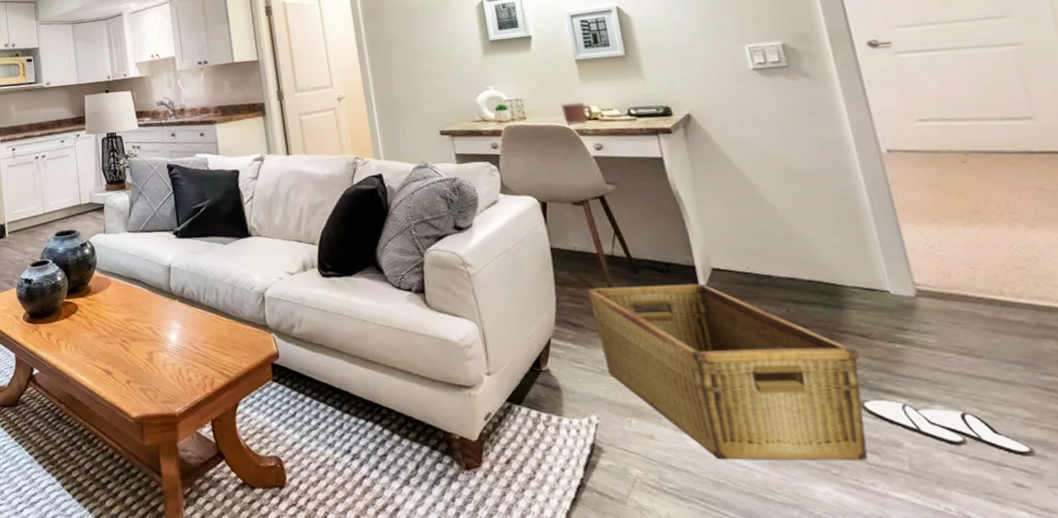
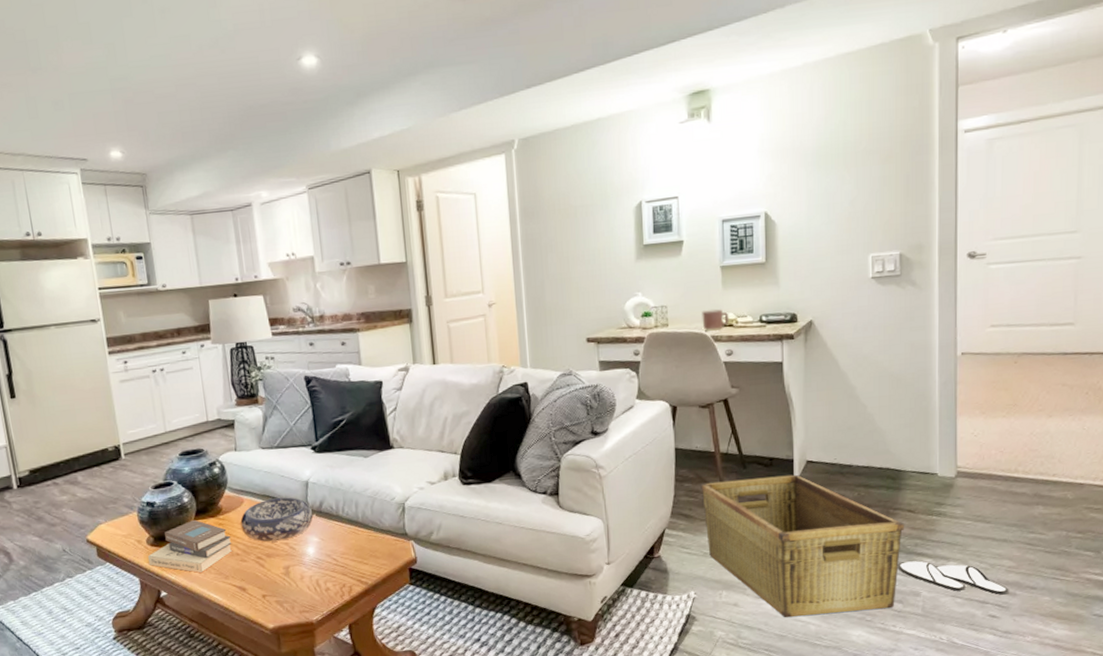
books: none [23,298,100,353] -> present [147,519,233,574]
decorative bowl: none [107,281,176,326] -> present [240,497,314,543]

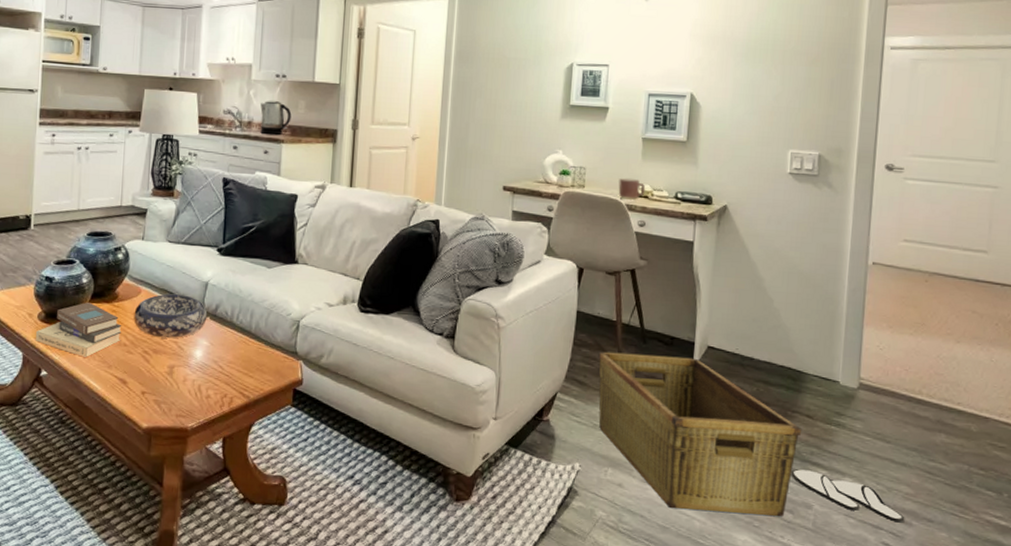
kettle: none [329,289,363,326] -> present [260,100,292,135]

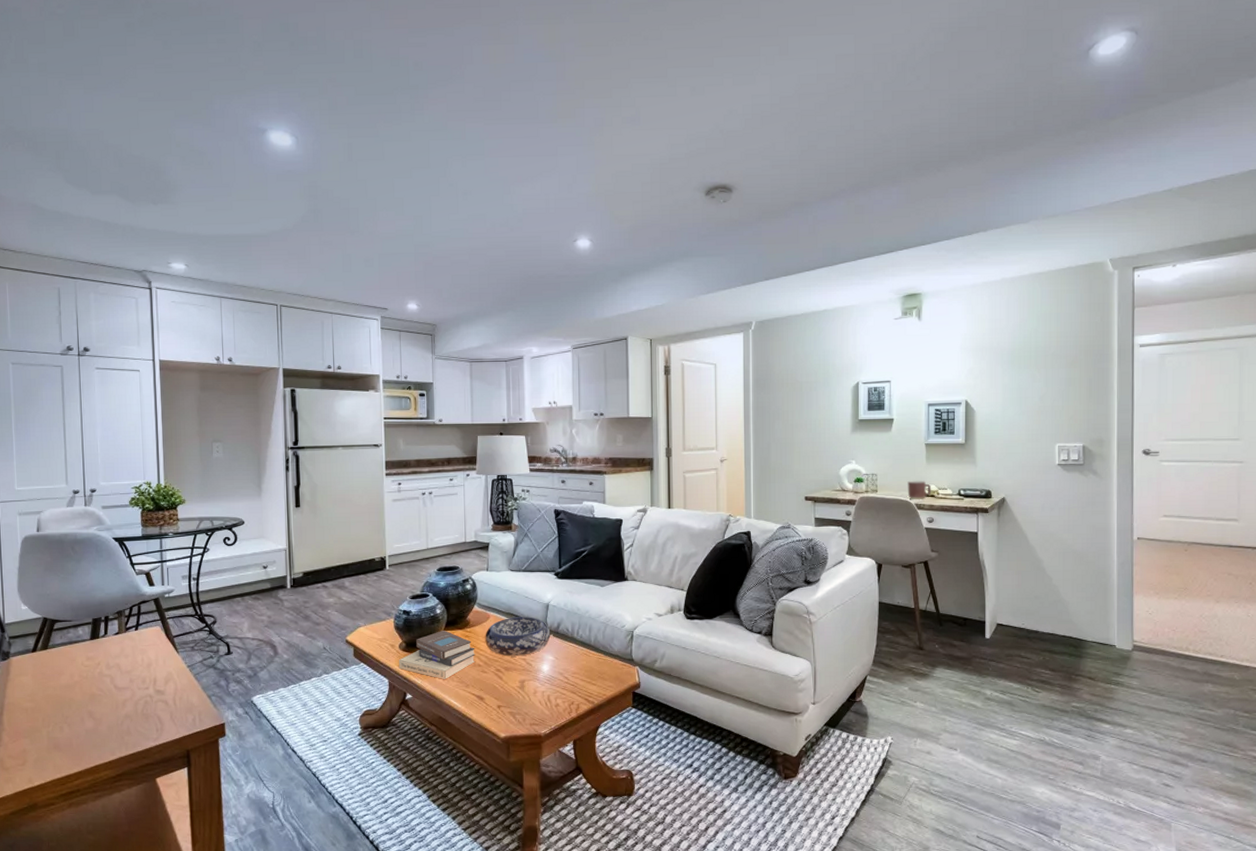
kettle: present [260,100,292,135] -> none [583,436,611,468]
hamper: present [597,351,802,516] -> none [899,635,1086,769]
slippers: present [791,469,905,523] -> none [1079,726,1182,765]

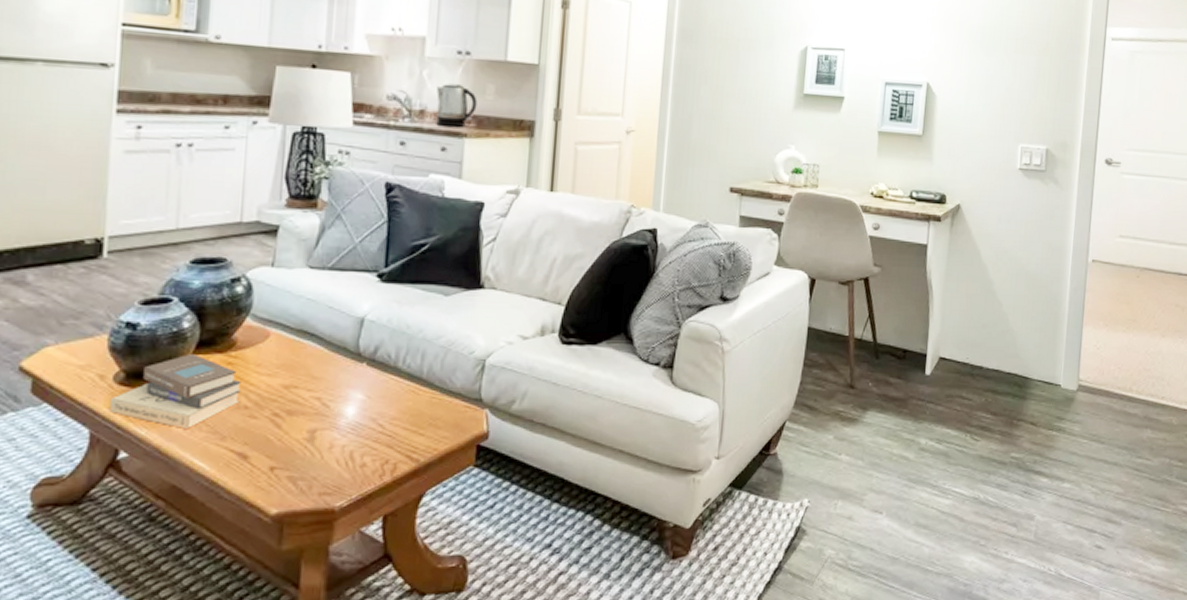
decorative bowl: present [484,617,551,657] -> none [257,336,363,394]
kettle: none [583,436,611,468] -> present [436,83,478,127]
mug: present [907,480,932,499] -> none [852,175,880,200]

